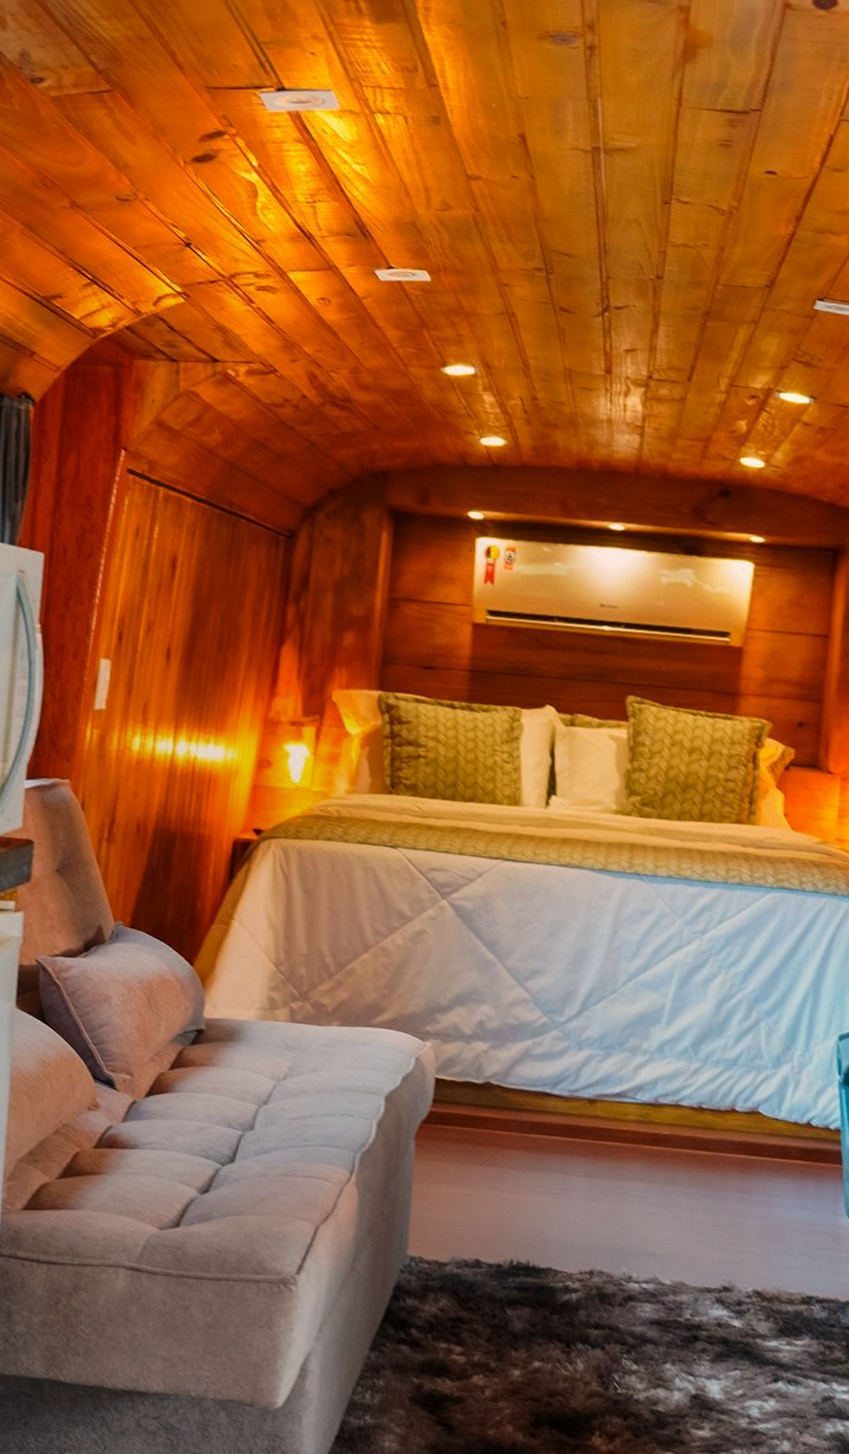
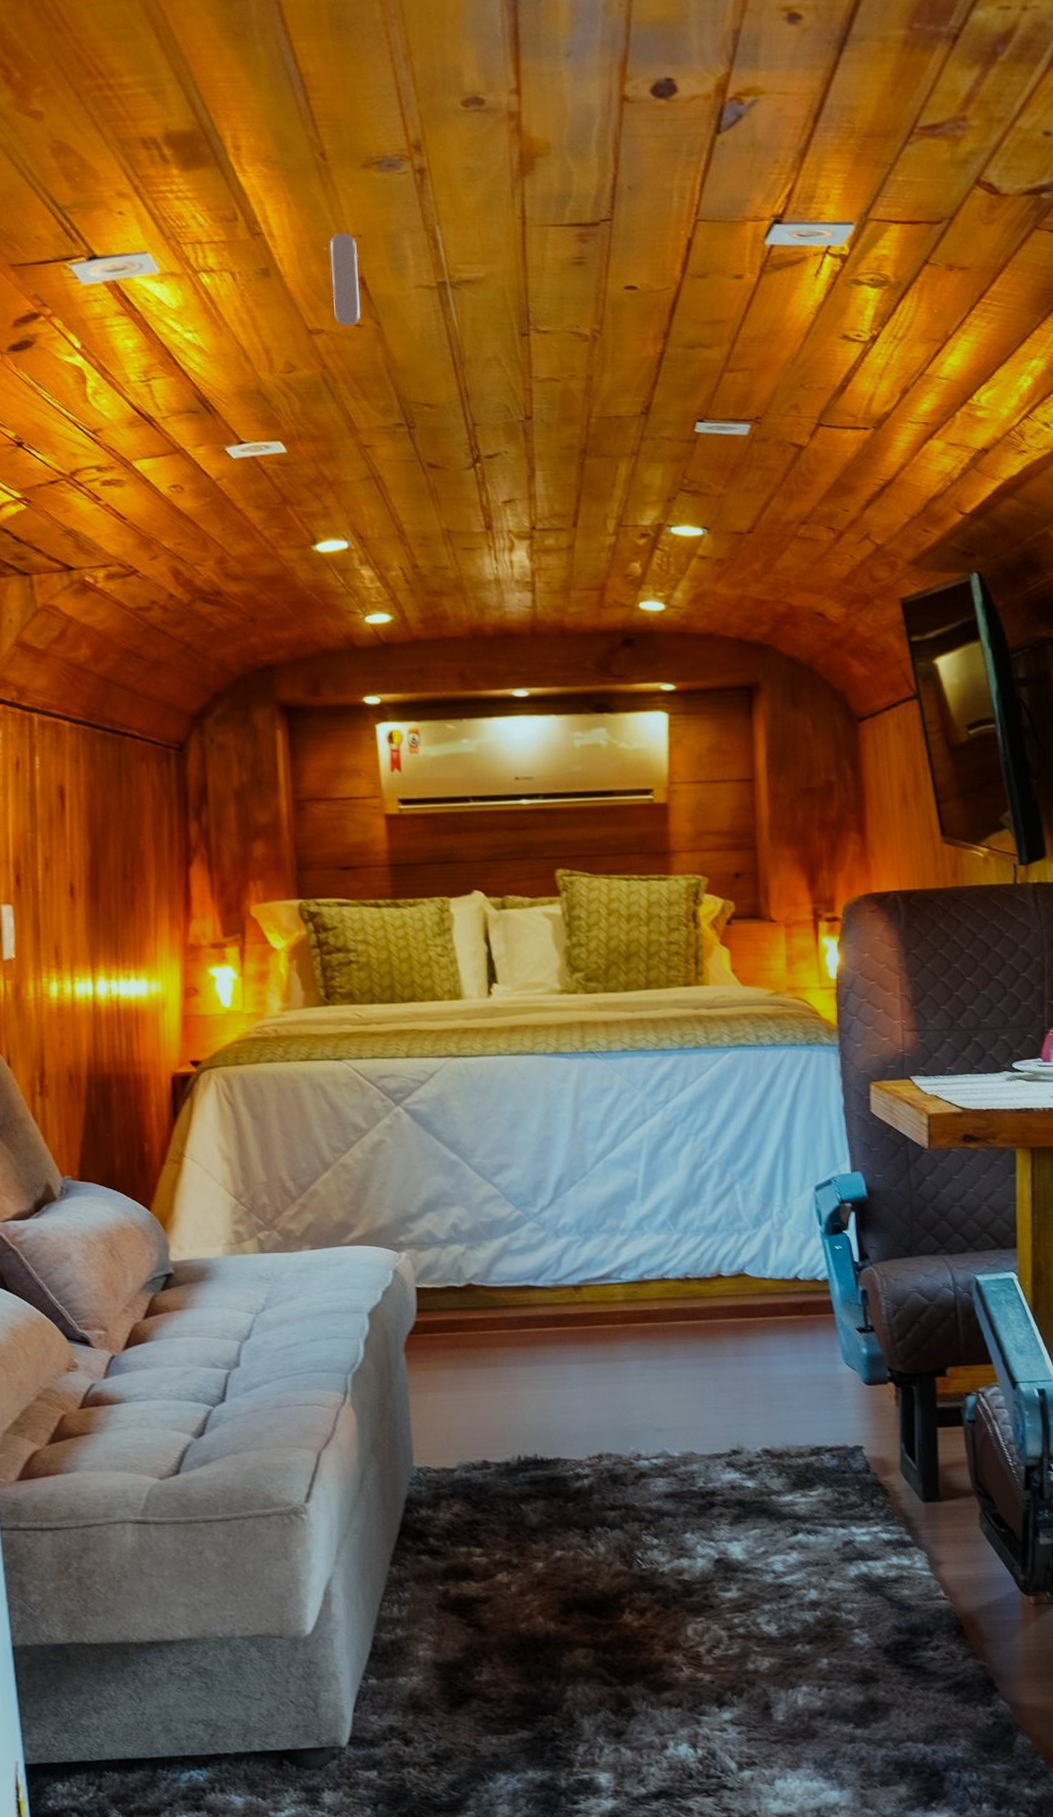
wheel: none [493,93,523,176] -> present [330,232,360,326]

